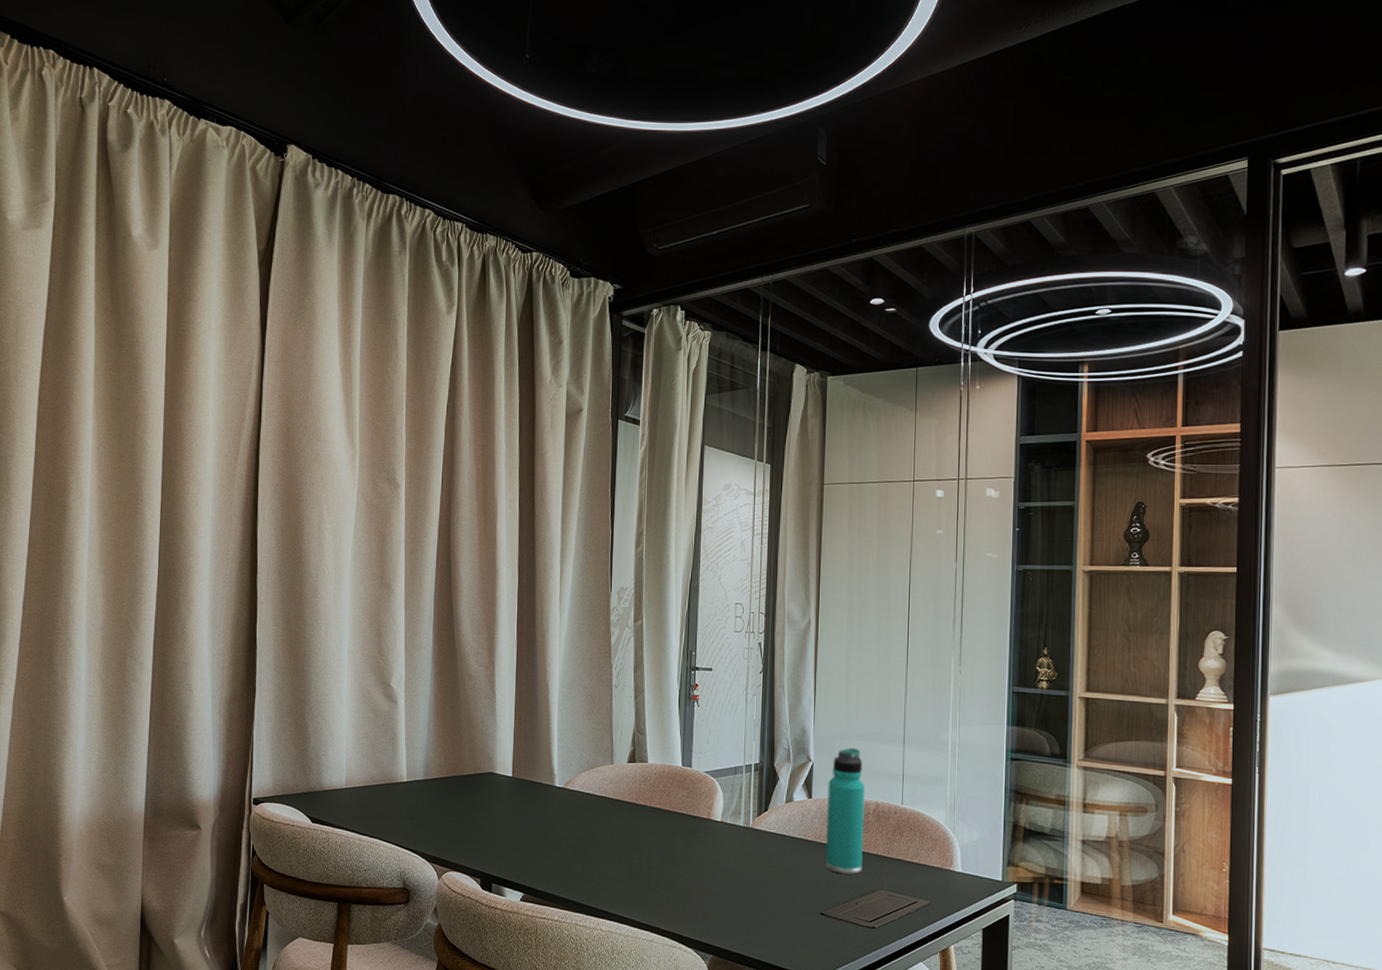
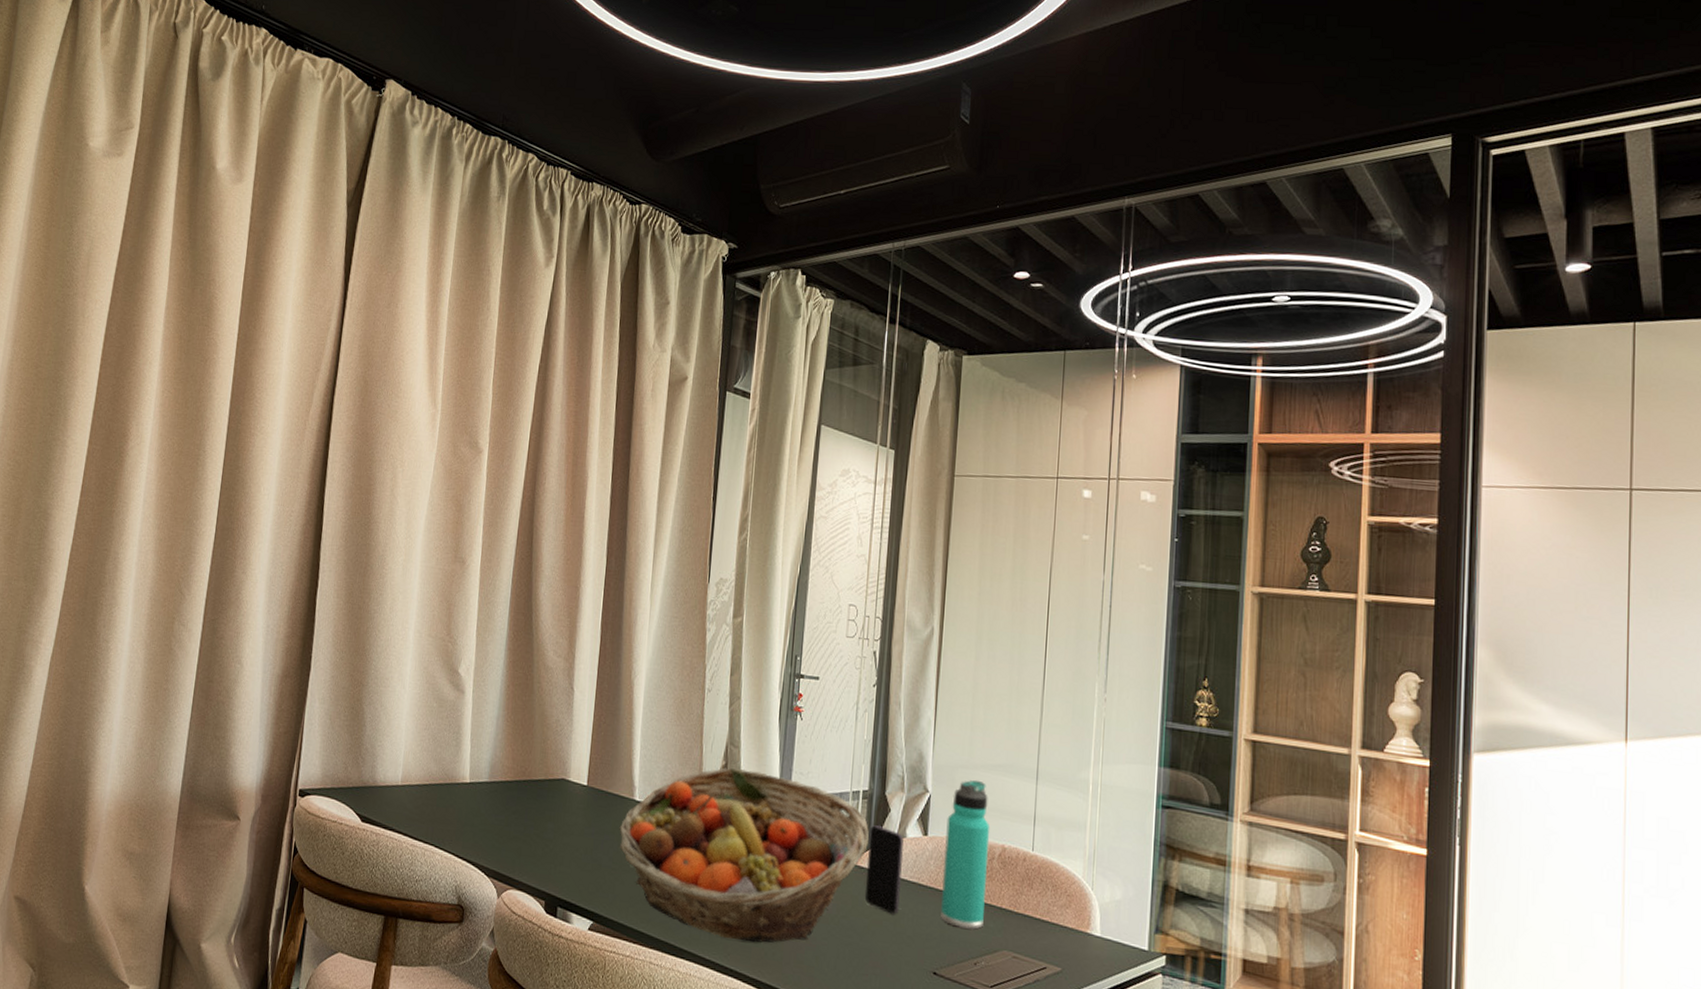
fruit basket: none [543,752,762,901] -> present [619,767,870,943]
smartphone: none [759,792,792,867] -> present [864,825,905,914]

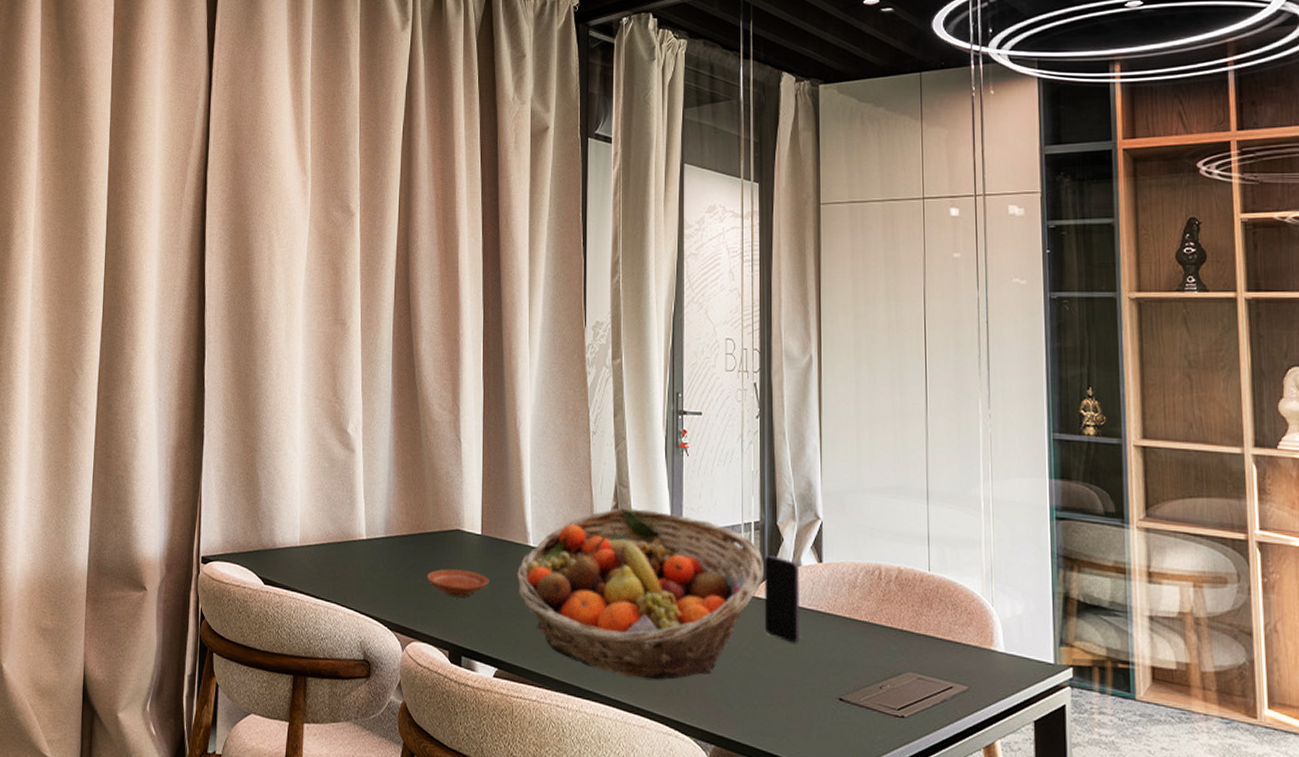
plate: none [528,818,592,847] -> present [426,568,490,597]
thermos bottle: present [941,779,990,930] -> none [840,504,885,653]

